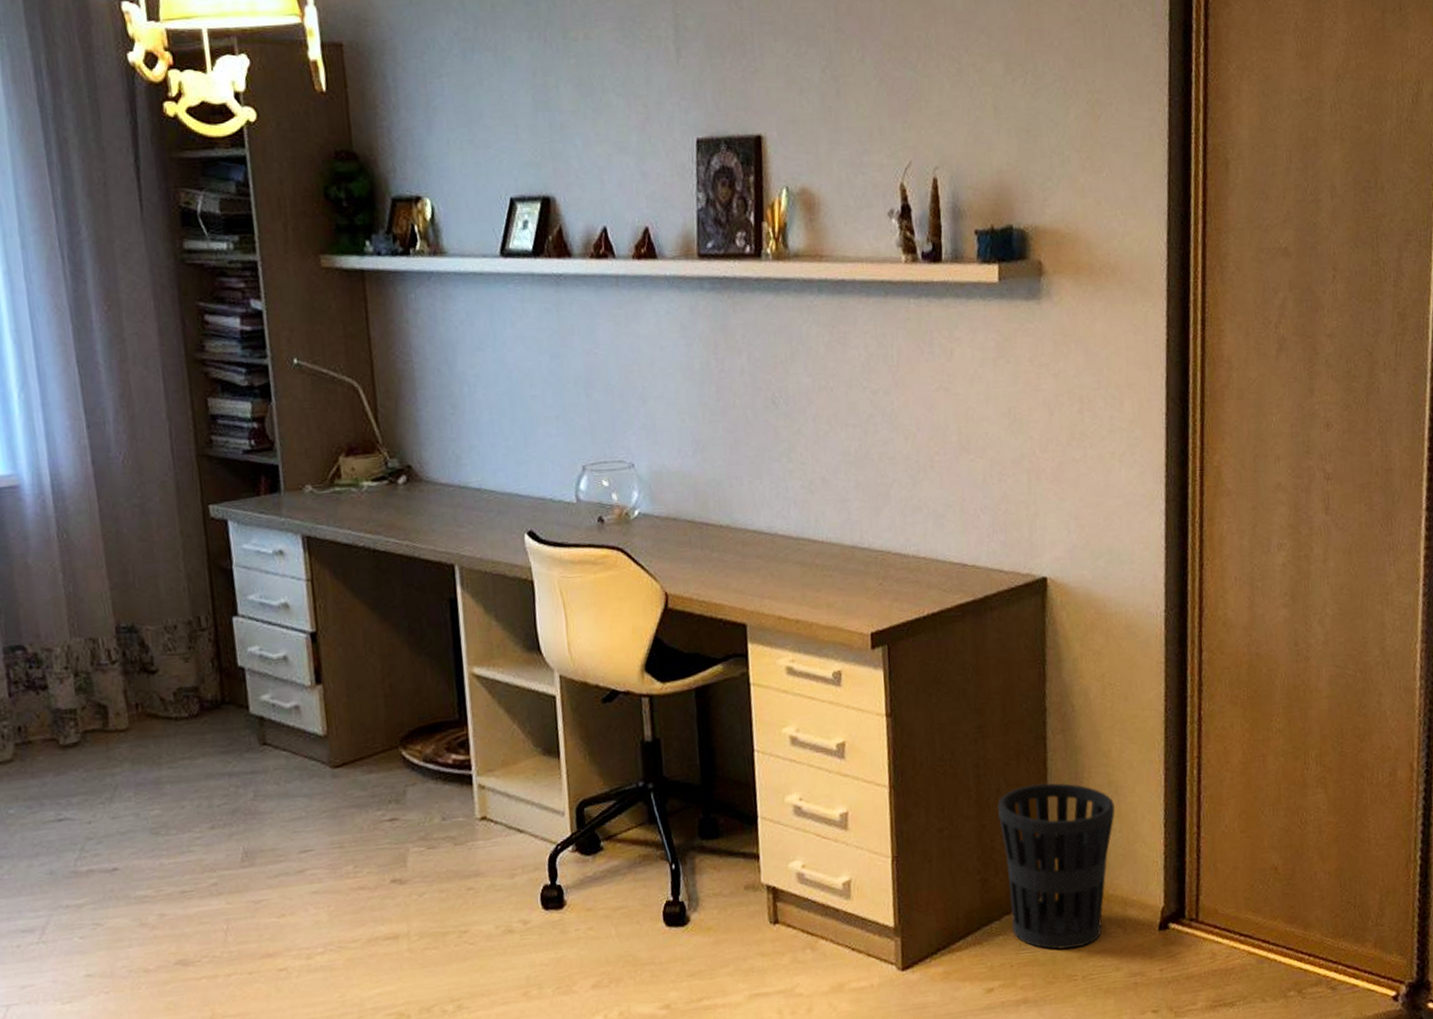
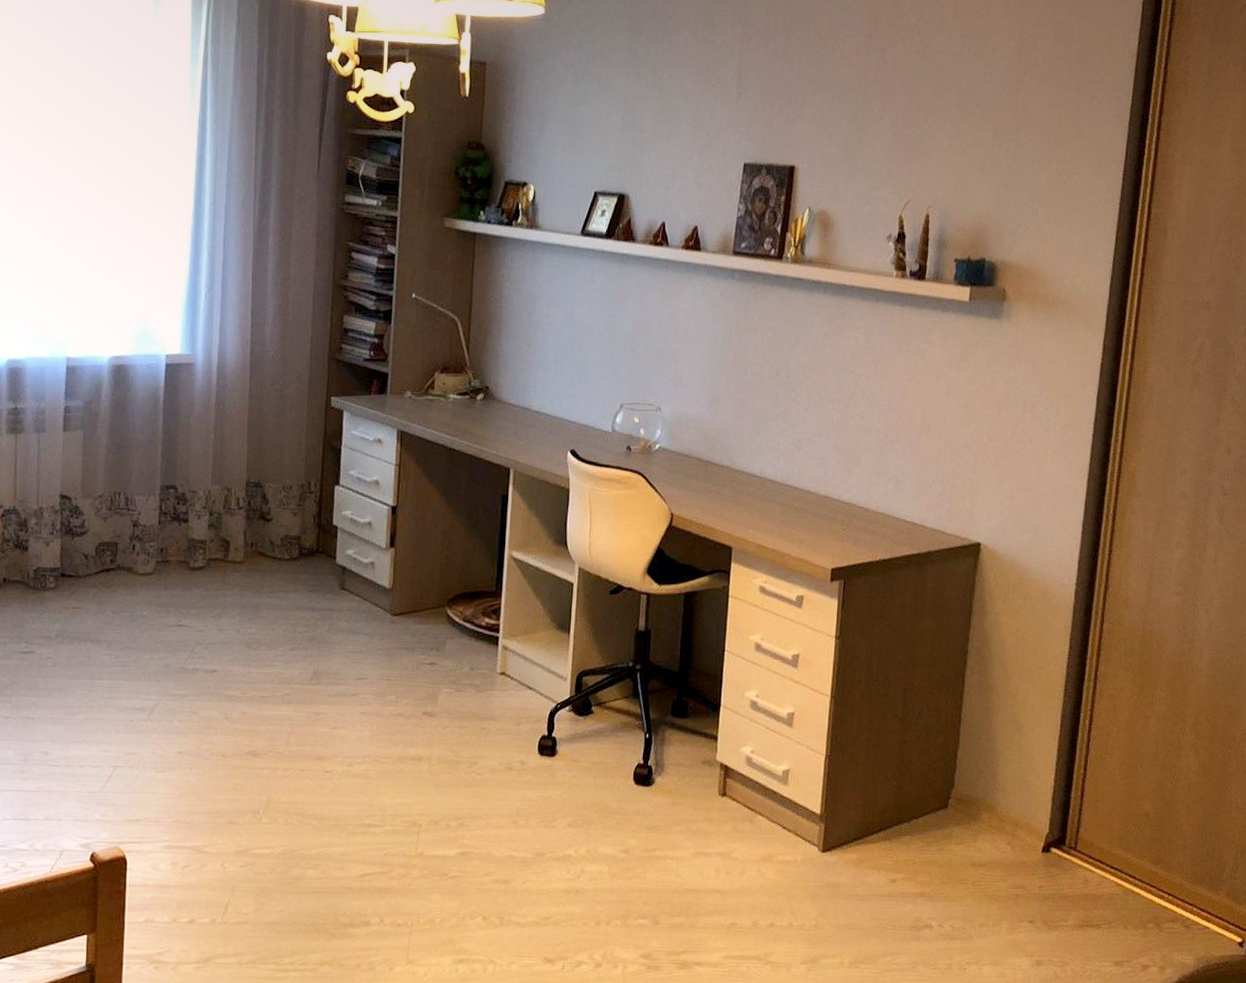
wastebasket: present [998,783,1115,950] -> none [918,712,1016,857]

